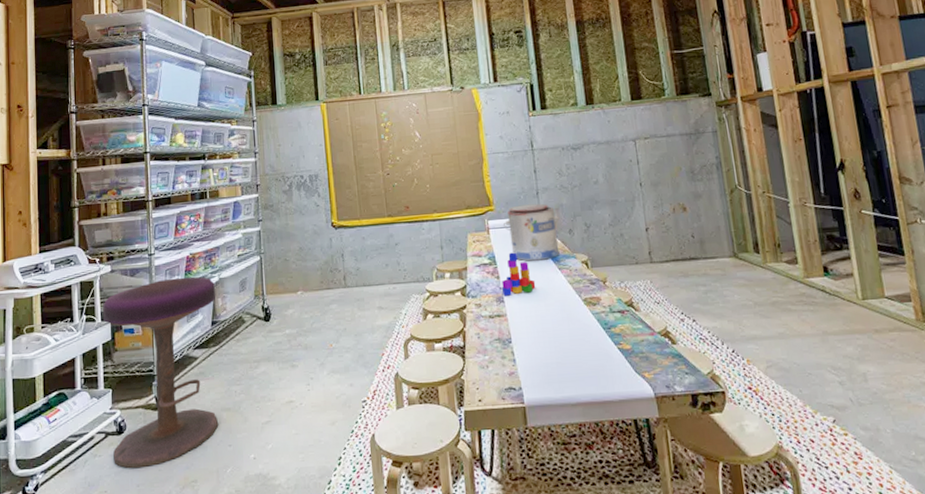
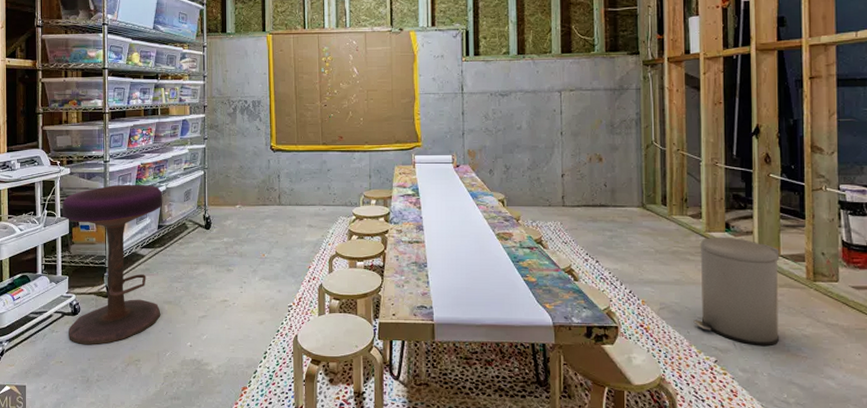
toy blocks: present [501,252,536,296] -> none [422,186,454,225]
paint can: present [502,203,560,262] -> none [428,143,482,196]
pedal bin: none [800,281,898,400] -> present [693,236,780,347]

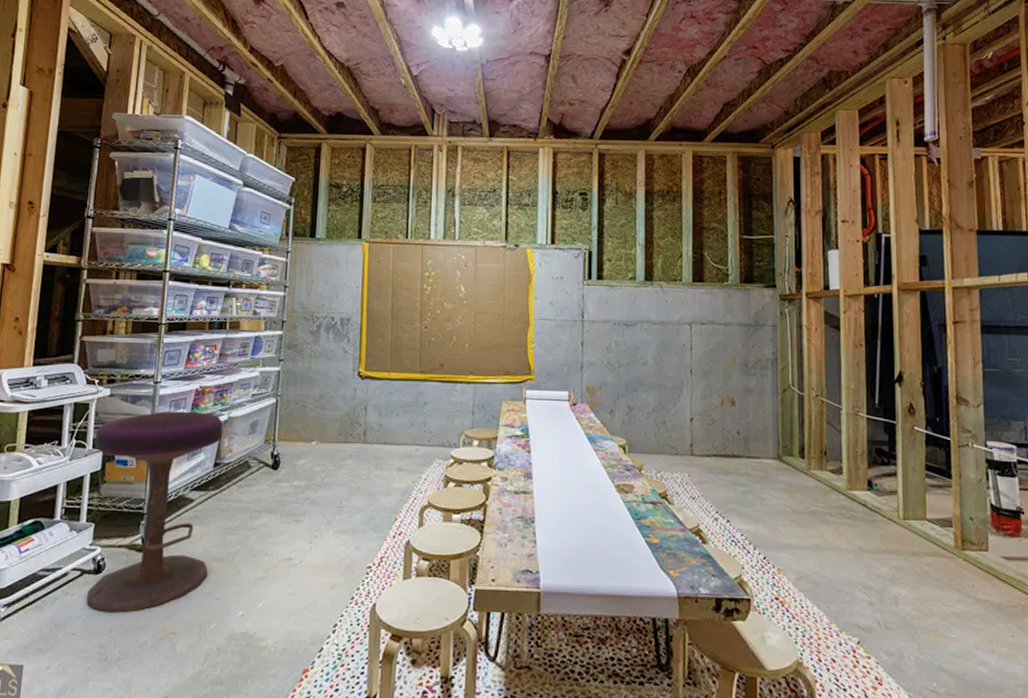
pedal bin: present [693,236,780,347] -> none [834,495,927,626]

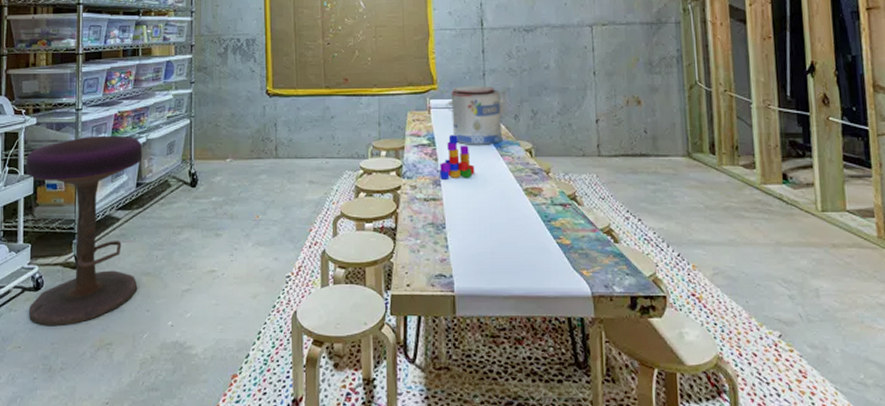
toy blocks: none [531,427,568,473] -> present [439,134,475,180]
paint can: none [541,377,602,439] -> present [445,85,506,145]

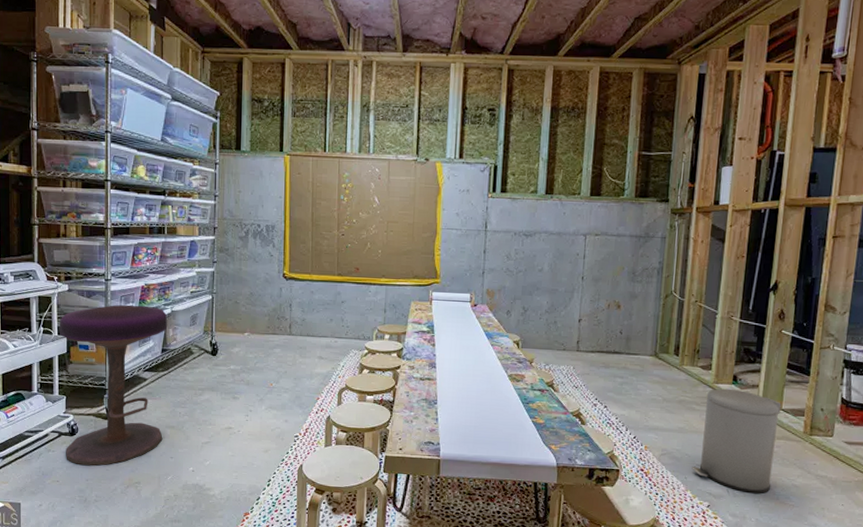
toy blocks: present [439,134,475,180] -> none [435,324,468,363]
paint can: present [445,85,506,145] -> none [445,281,500,335]
pedal bin: none [752,189,851,318] -> present [692,388,782,494]

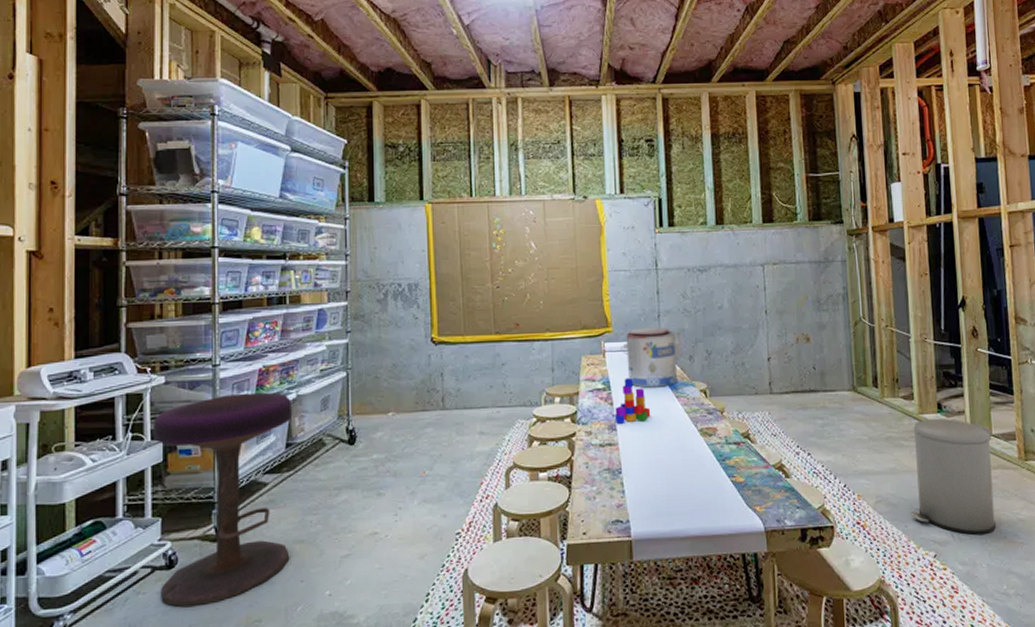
toy blocks: none [435,324,468,363] -> present [614,377,651,424]
paint can: none [445,281,500,335] -> present [620,327,680,388]

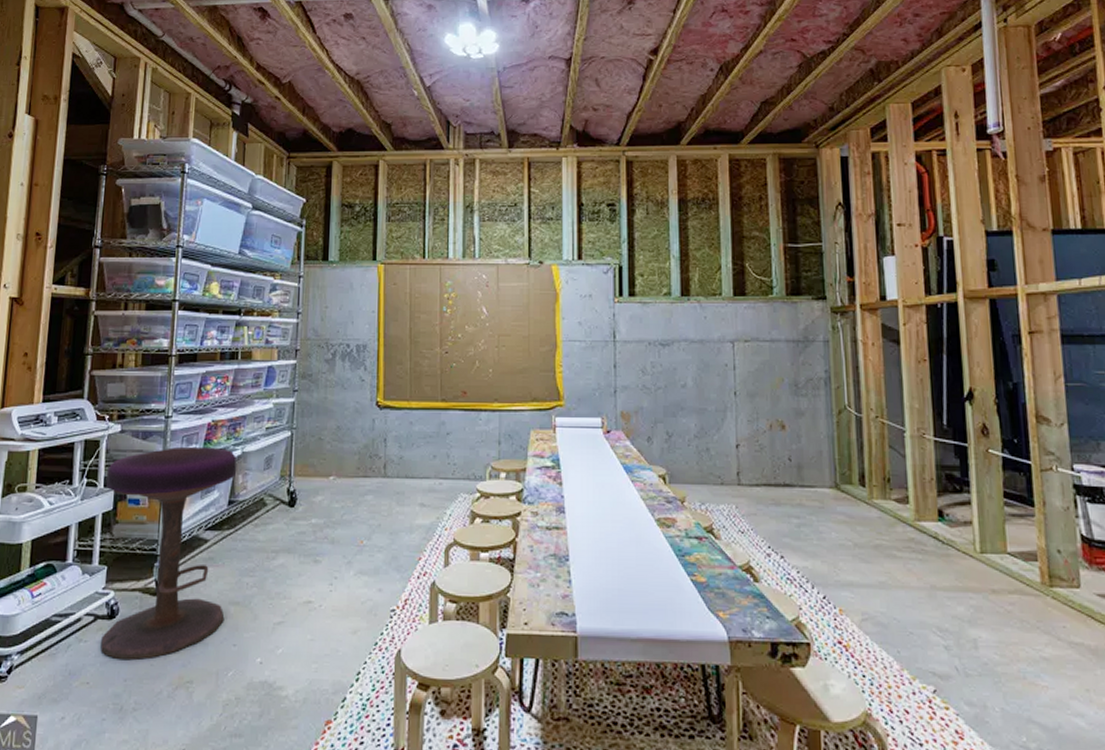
toy blocks: present [614,377,651,424] -> none [563,456,603,506]
paint can: present [620,327,680,388] -> none [572,403,638,469]
pedal bin: present [910,418,996,536] -> none [904,527,1012,672]

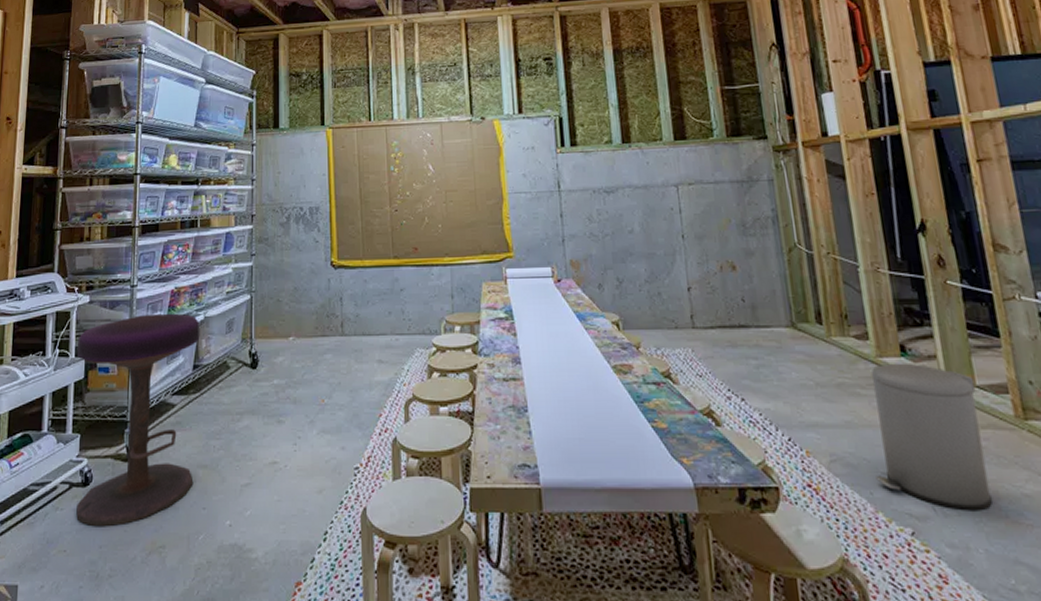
pedal bin: none [904,527,1012,672] -> present [872,363,992,511]

